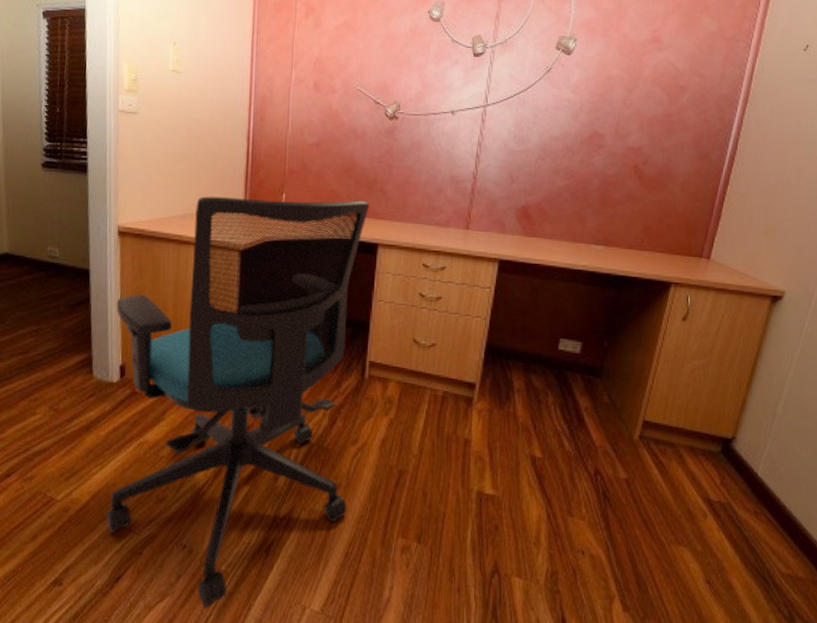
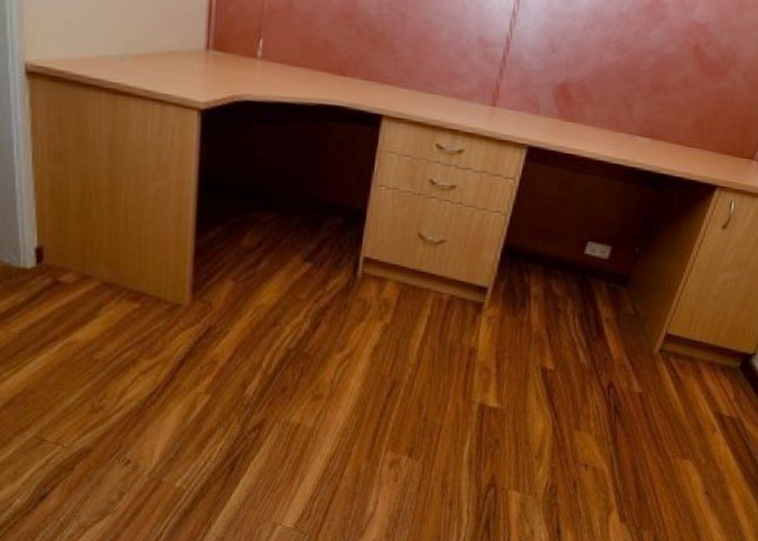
office chair: present [106,196,370,608] -> none [24,32,374,527]

